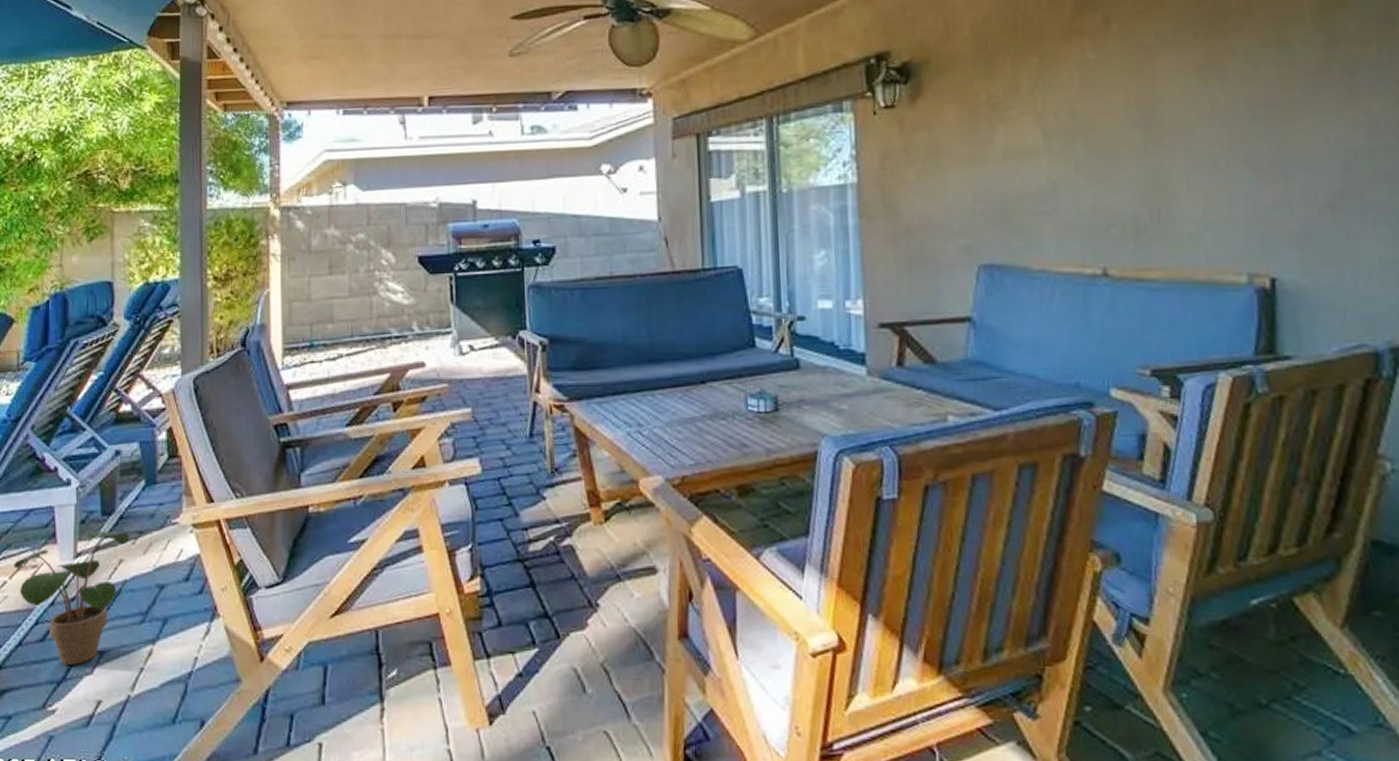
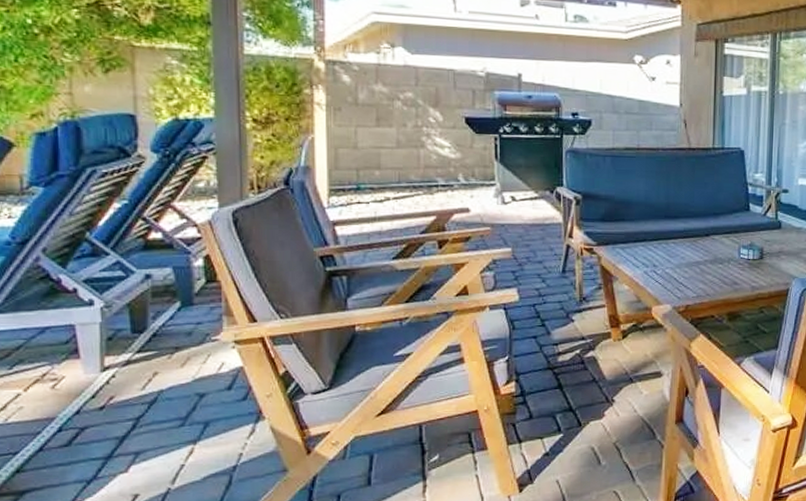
potted plant: present [14,530,130,665] -> none [29,346,165,466]

